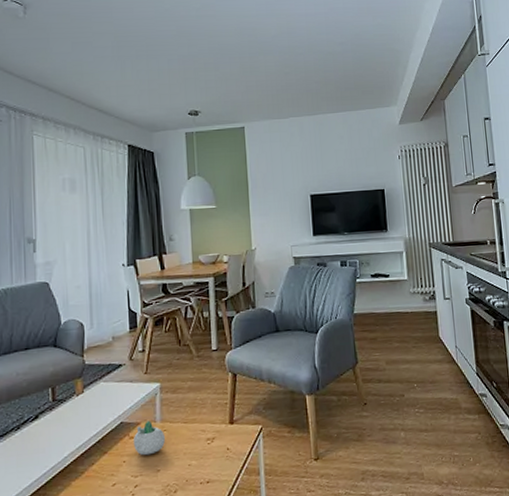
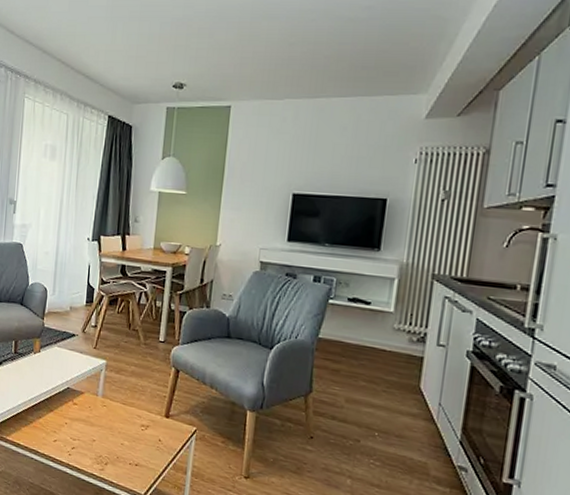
succulent planter: present [133,420,165,456] -> none [75,392,104,424]

